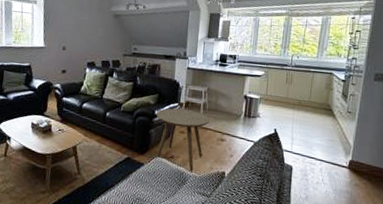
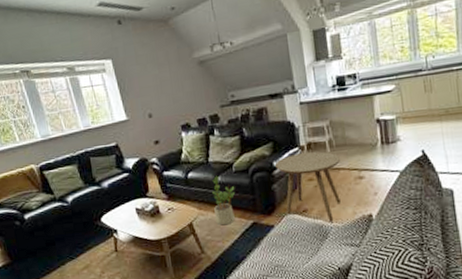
potted plant: none [96,111,119,154] -> present [211,175,235,226]

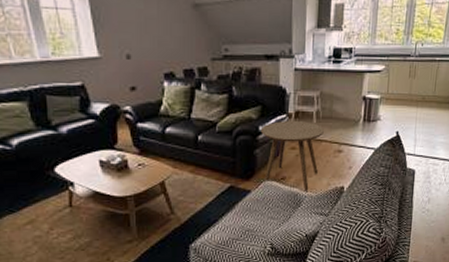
potted plant: present [211,175,235,226] -> none [189,134,216,187]

